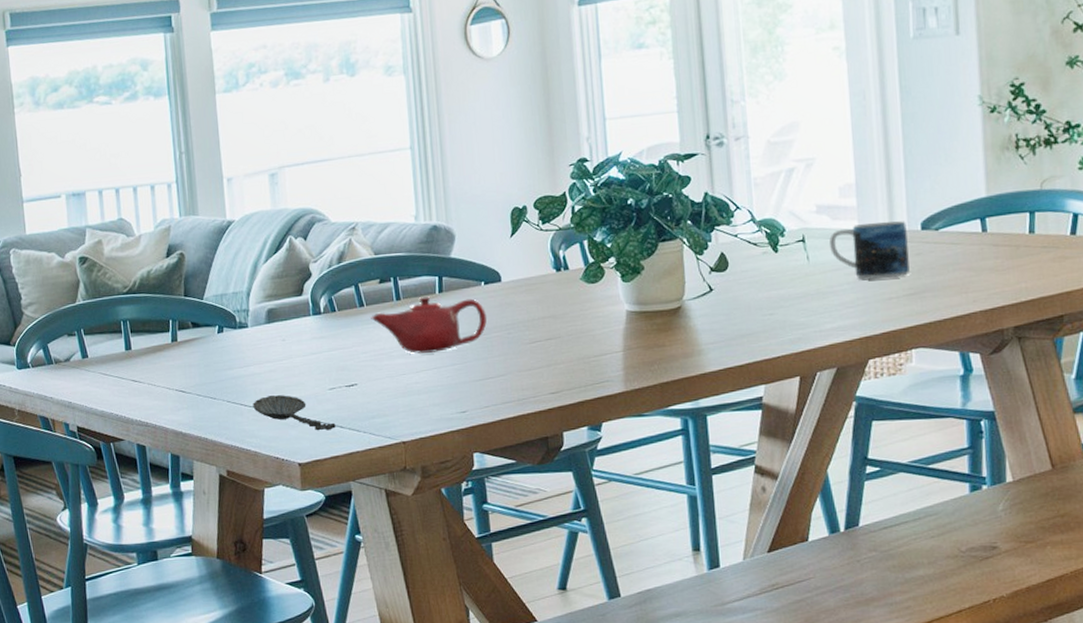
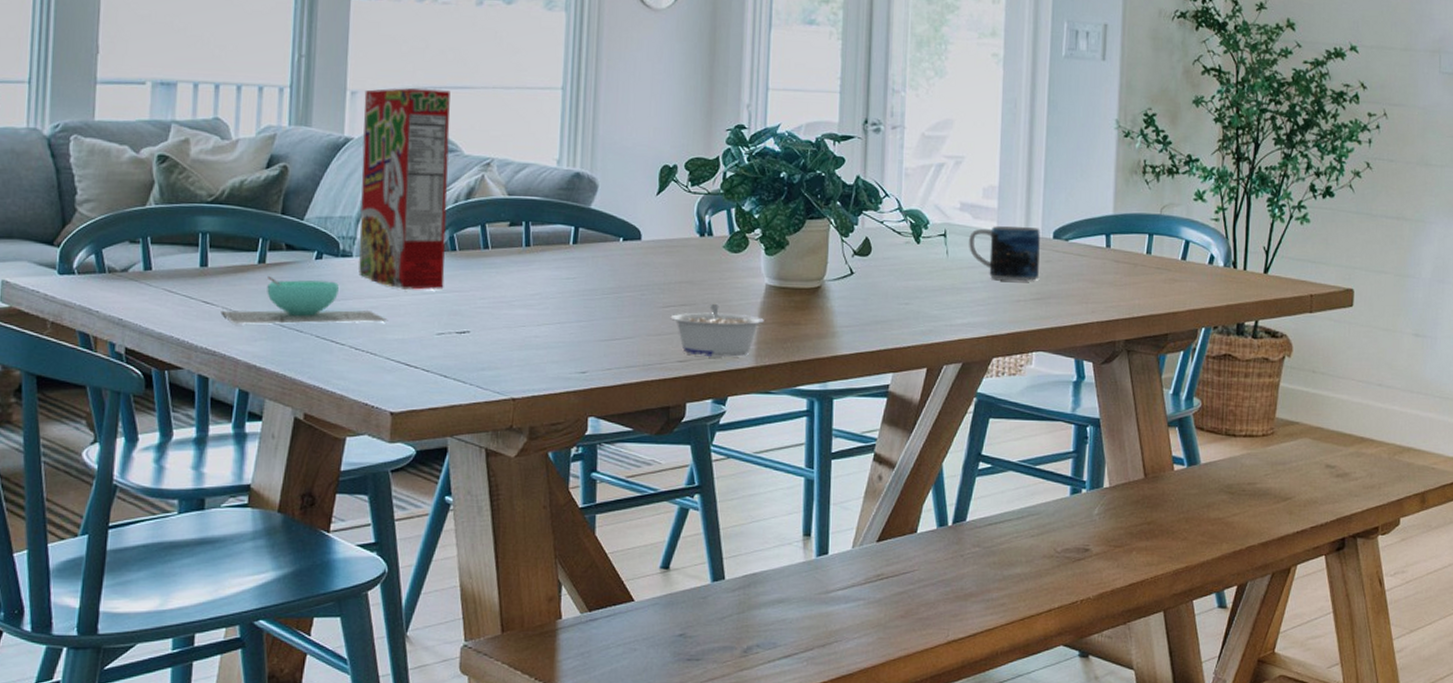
soup bowl: none [147,351,286,397] -> present [220,276,388,324]
cereal box: none [238,165,330,352] -> present [359,88,450,290]
spoon: present [253,395,336,431] -> none [345,335,439,379]
teapot: present [371,296,488,354] -> none [494,246,622,306]
legume: none [538,334,629,386] -> present [670,303,764,357]

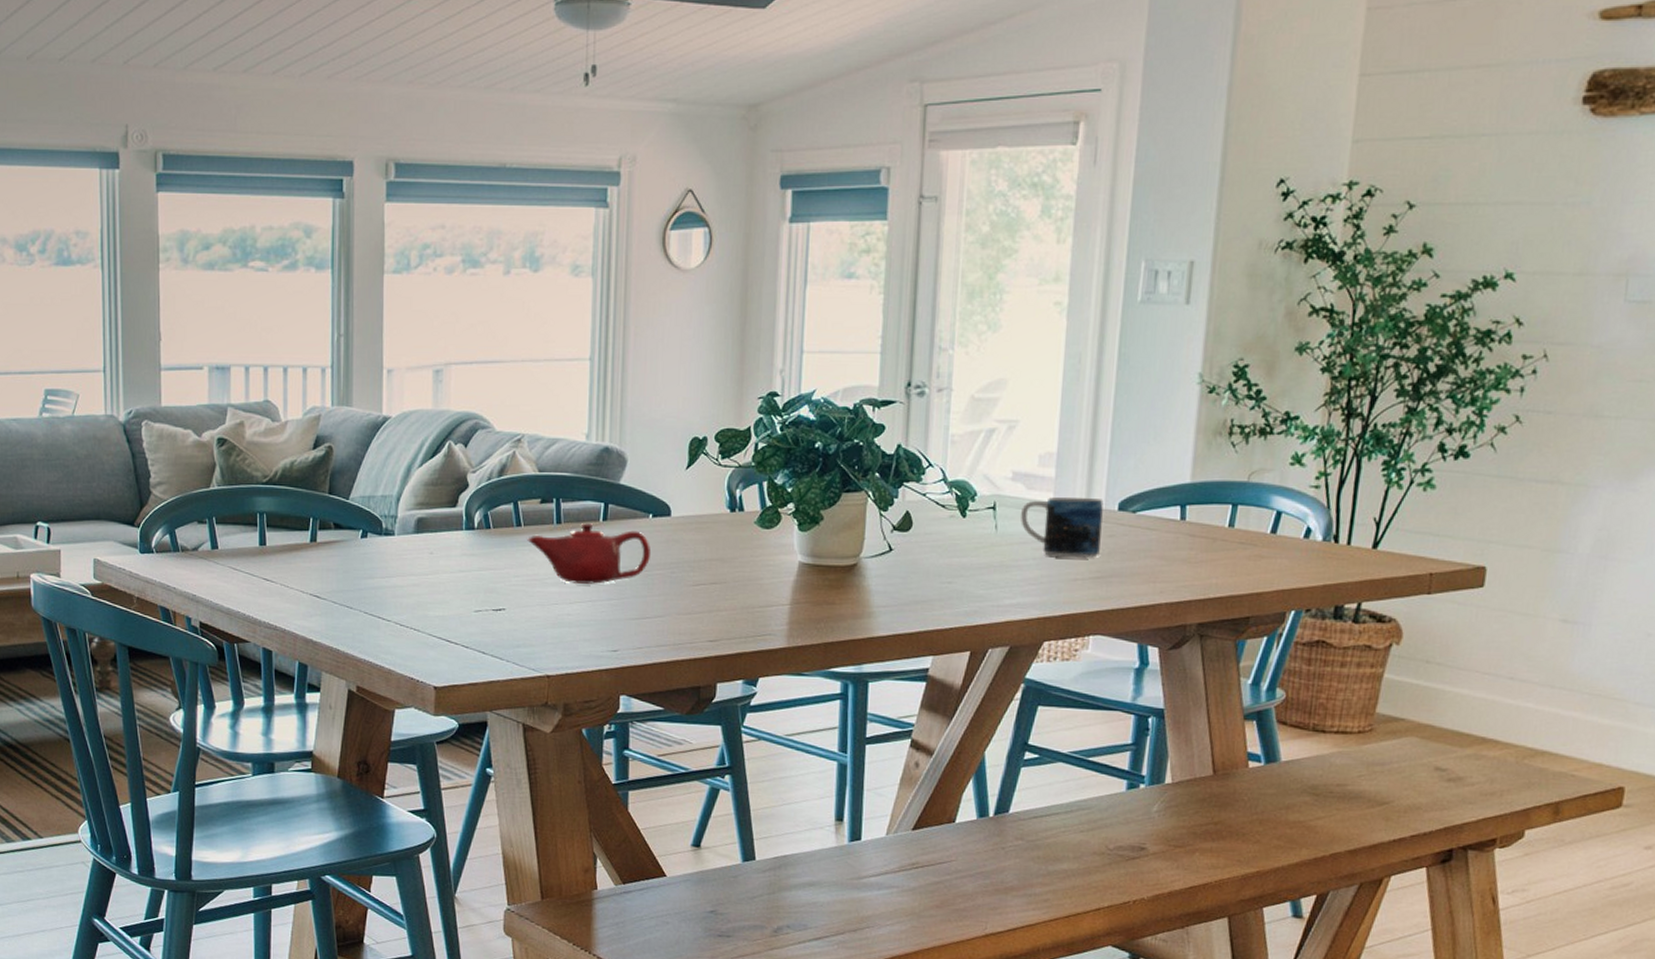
soup bowl: present [220,276,388,324] -> none [279,554,429,601]
cereal box: present [359,88,450,290] -> none [400,364,482,568]
teapot: none [494,246,622,306] -> present [527,523,652,584]
legume: present [670,303,764,357] -> none [700,581,797,637]

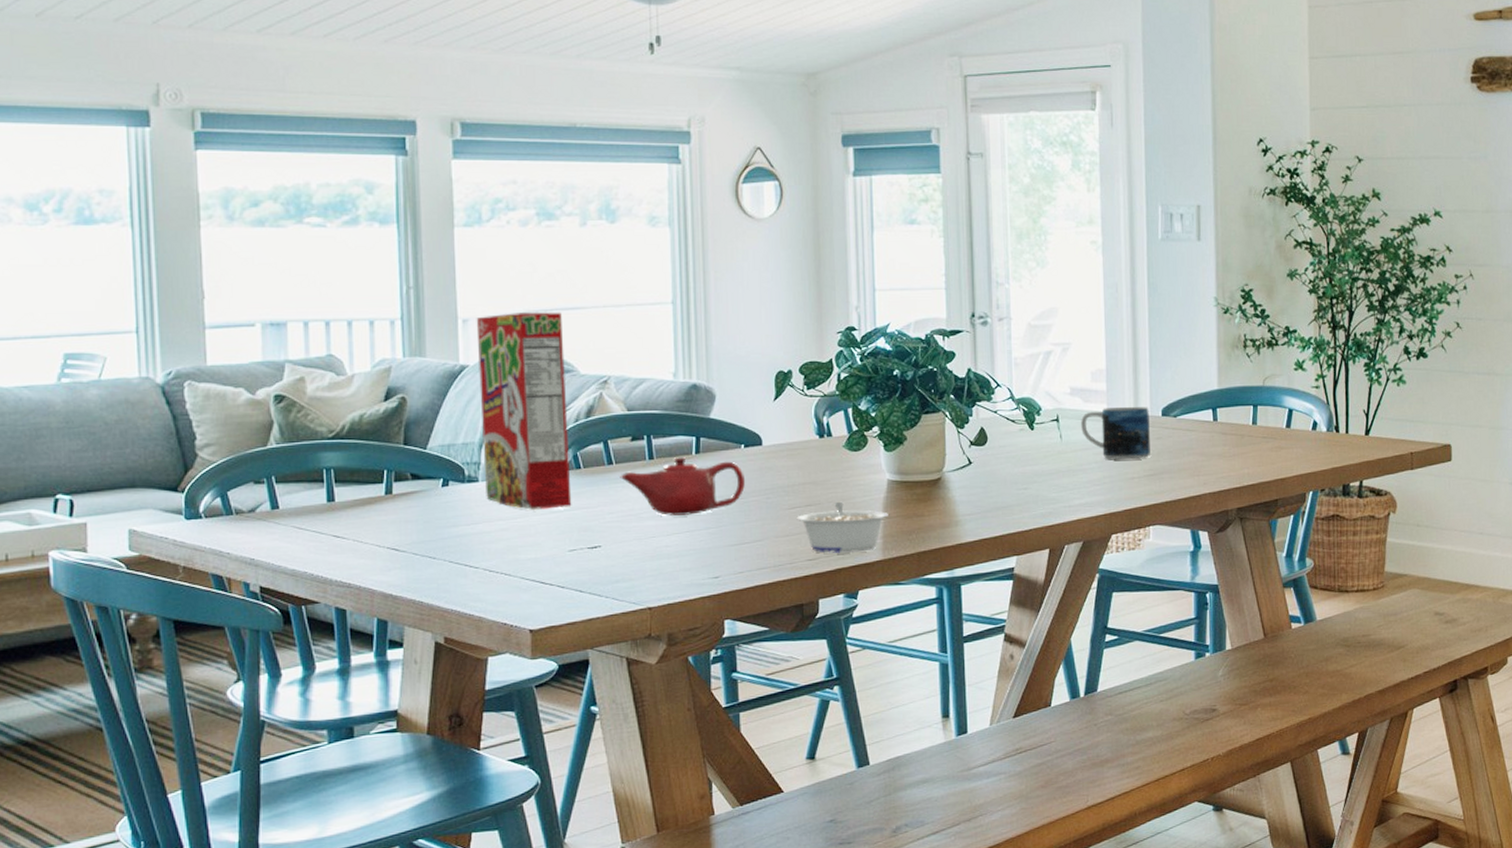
cereal box: none [400,364,482,568] -> present [476,312,572,510]
legume: none [700,581,797,637] -> present [797,501,888,553]

